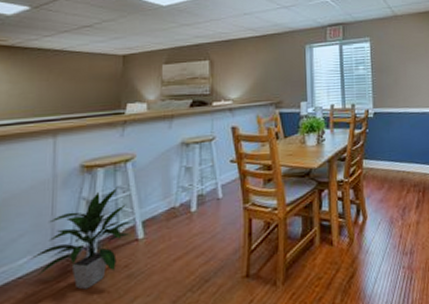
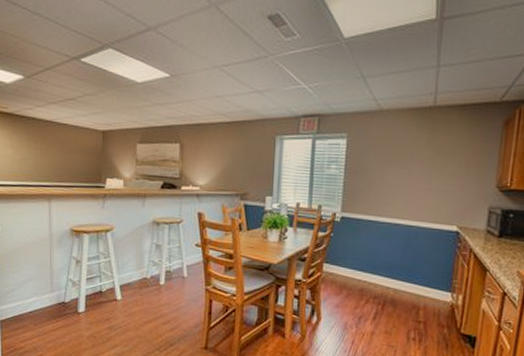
indoor plant: present [30,186,132,290] -> none [37,252,112,331]

